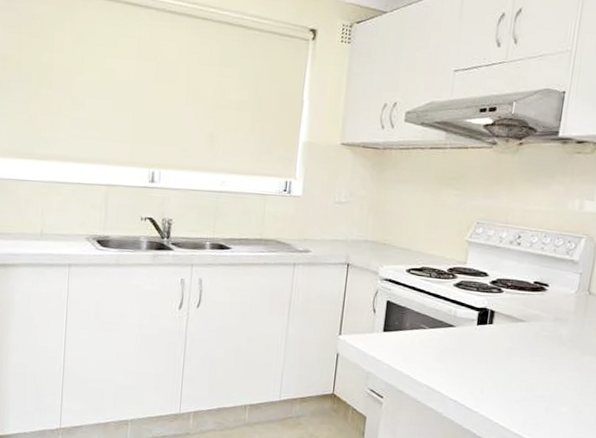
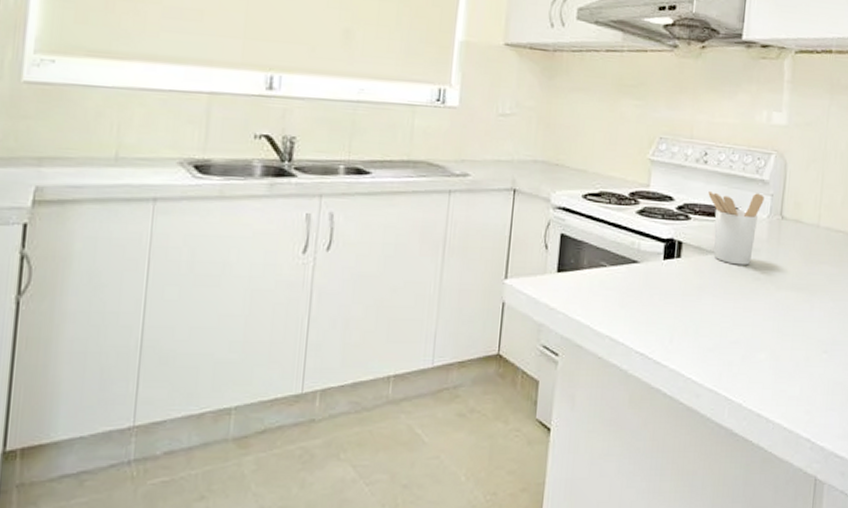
utensil holder: none [520,269,573,333] -> present [708,192,764,265]

